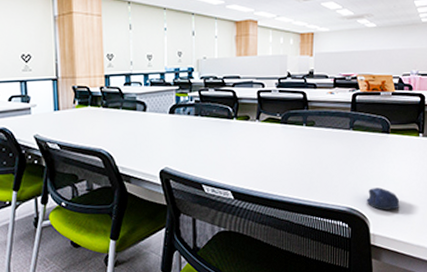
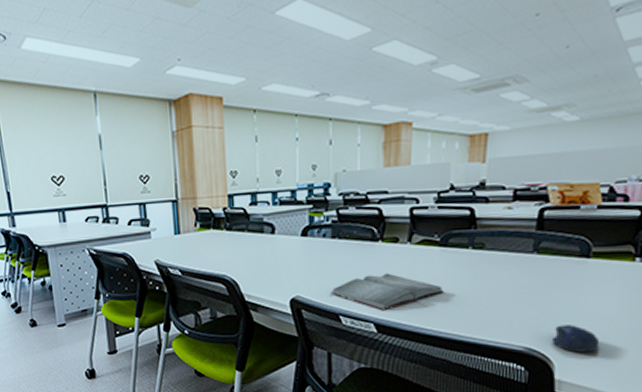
hardback book: none [195,146,286,179] -> present [331,273,444,310]

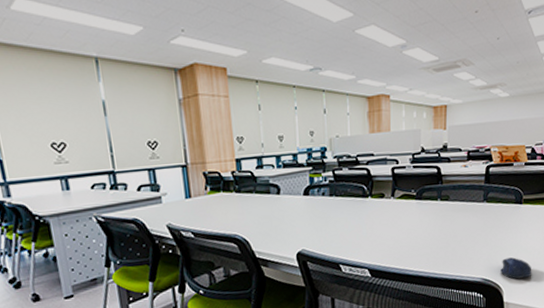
hardback book: present [331,273,444,310] -> none [331,224,421,257]

